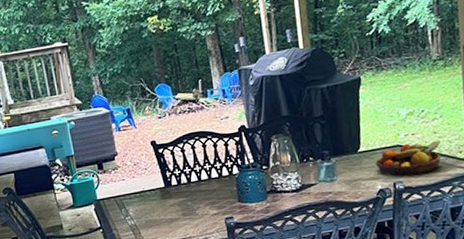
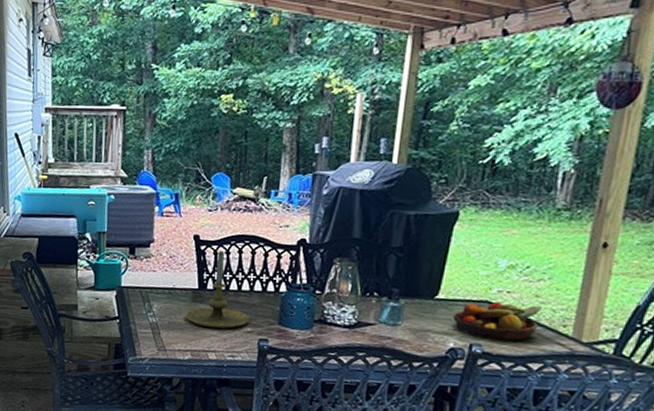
candle holder: none [159,150,214,218] -> present [186,251,250,329]

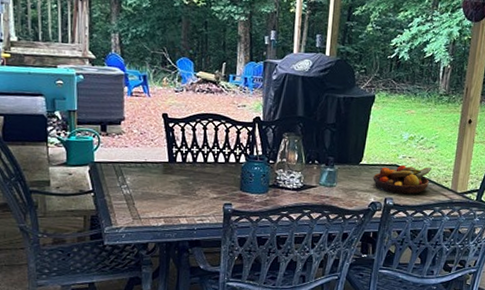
candle holder: present [186,251,250,329] -> none [158,128,216,196]

